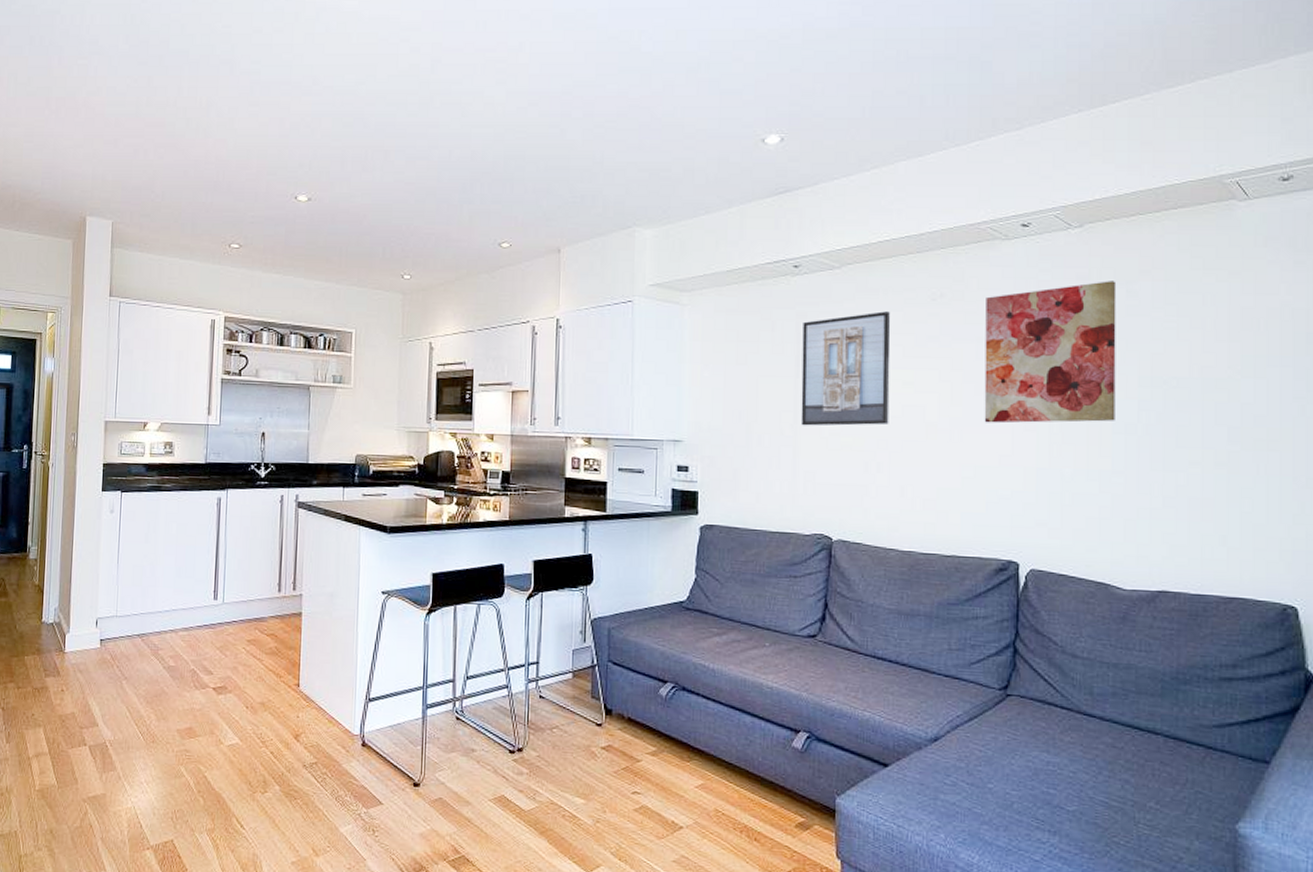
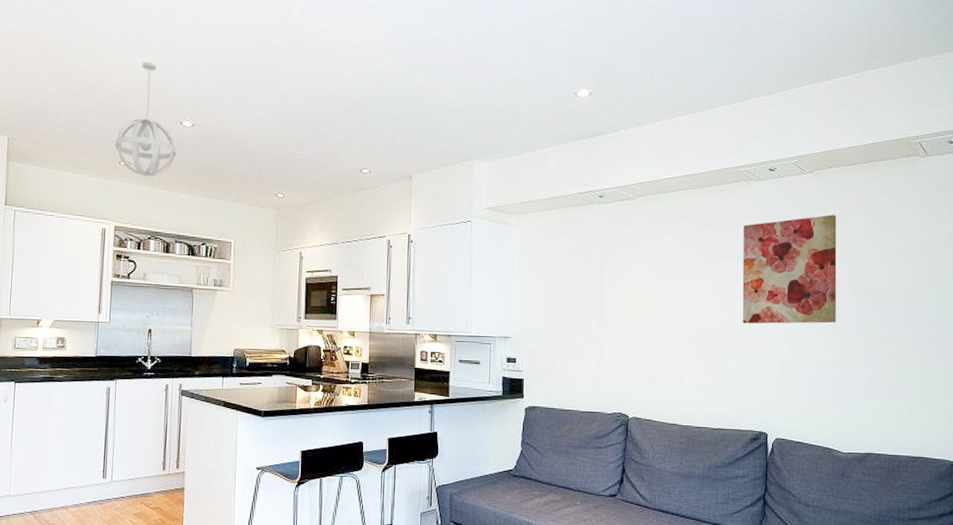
pendant light: none [225,129,290,260] -> present [115,61,176,177]
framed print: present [800,311,891,426] -> none [604,234,673,326]

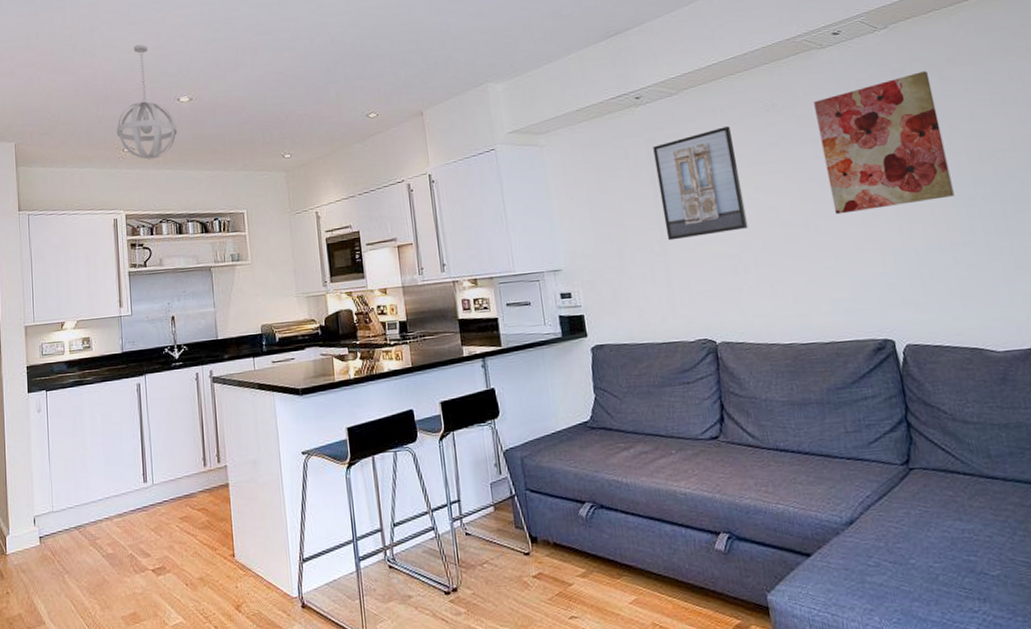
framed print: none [604,234,673,326] -> present [653,126,748,241]

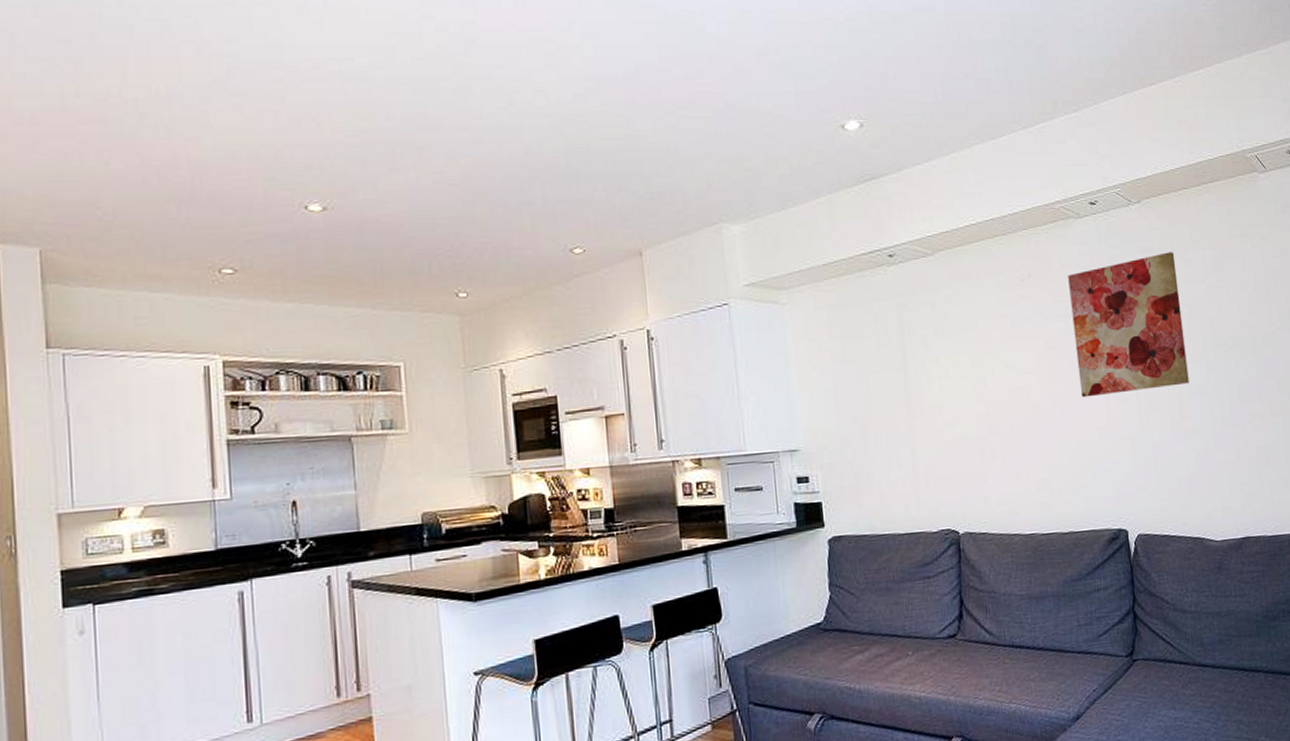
pendant light: present [117,44,177,160] -> none [210,125,303,287]
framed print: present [653,126,748,241] -> none [904,295,997,420]

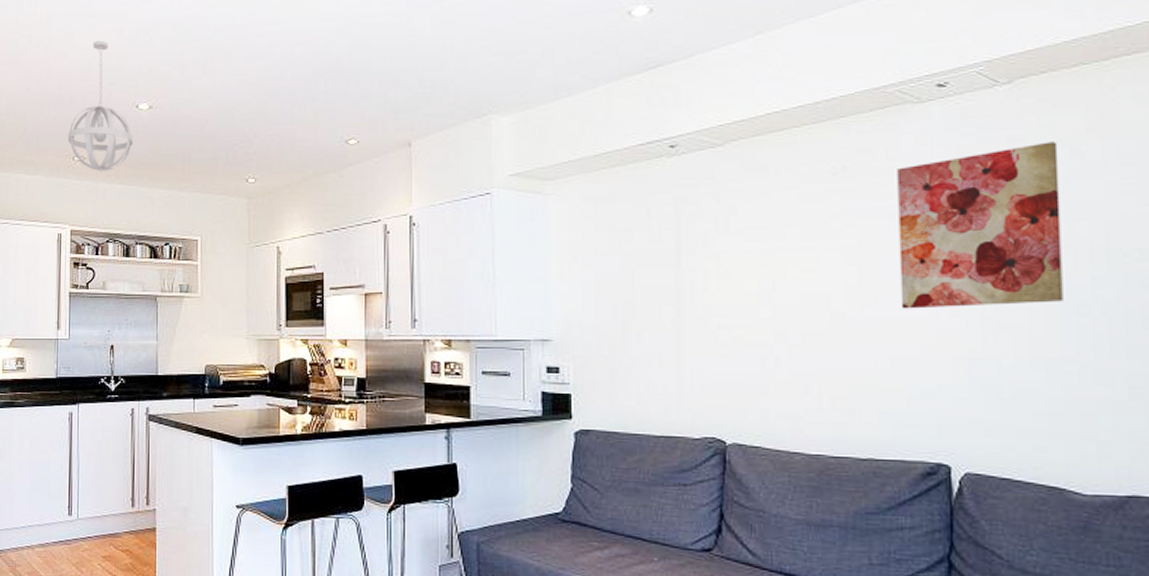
pendant light: none [210,125,303,287] -> present [68,40,133,171]

